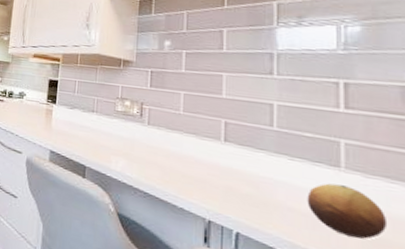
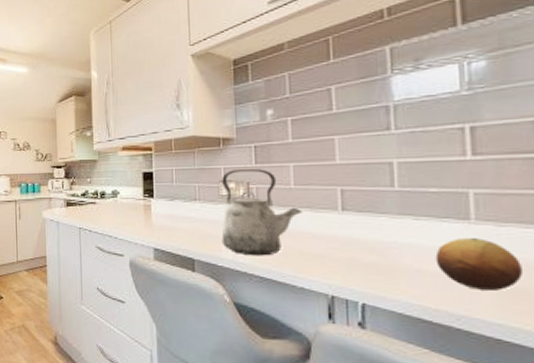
kettle: none [112,89,188,174] -> present [221,169,302,256]

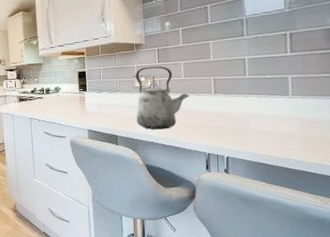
fruit: present [435,238,524,291] -> none [269,107,317,141]

